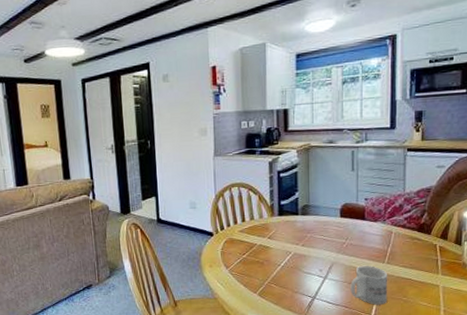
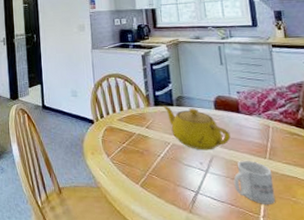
teapot: none [287,215,353,258] -> present [163,105,231,151]

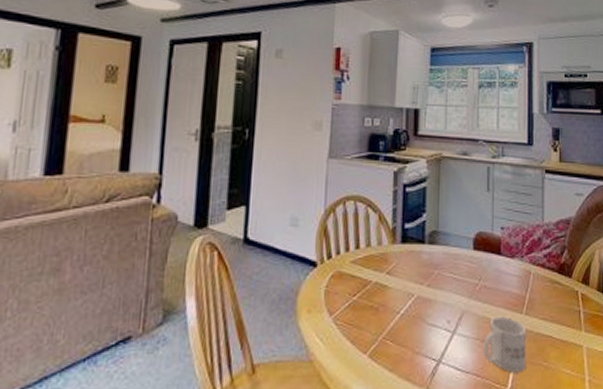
teapot: present [163,105,231,151] -> none [412,243,487,304]

